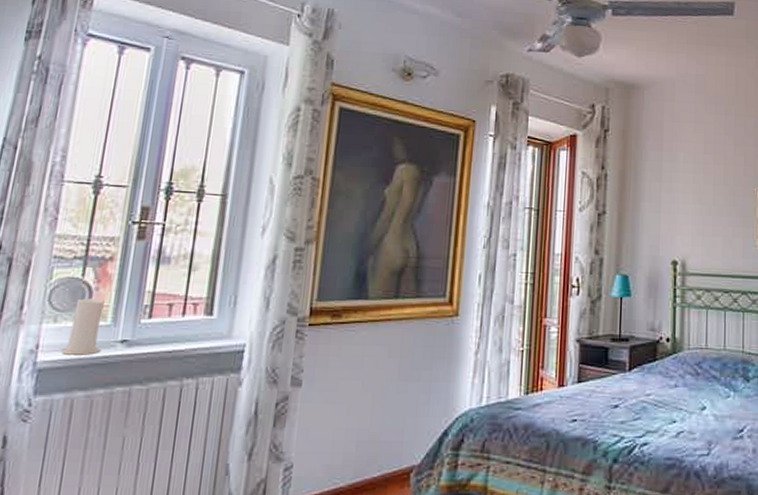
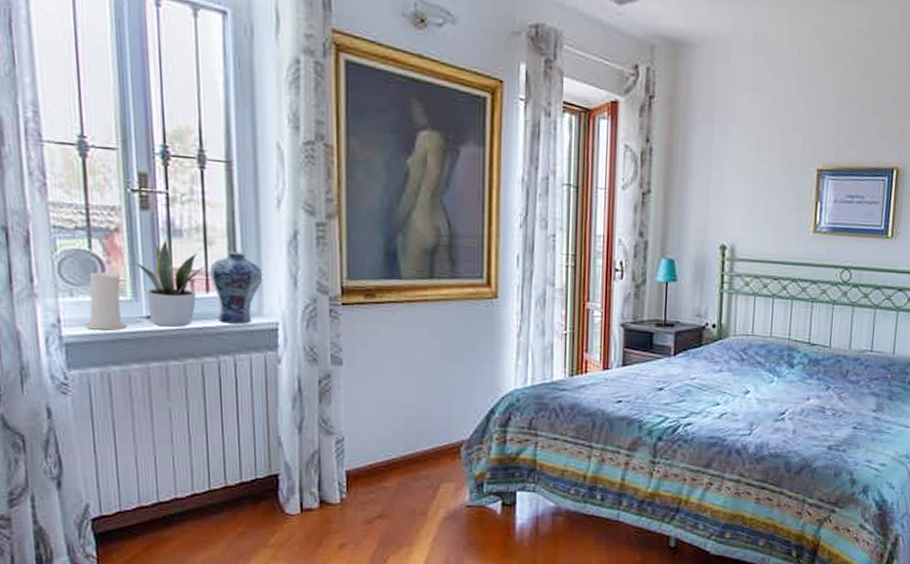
potted plant: none [120,265,188,351] -> present [134,238,207,327]
vase: none [188,276,239,346] -> present [209,251,263,324]

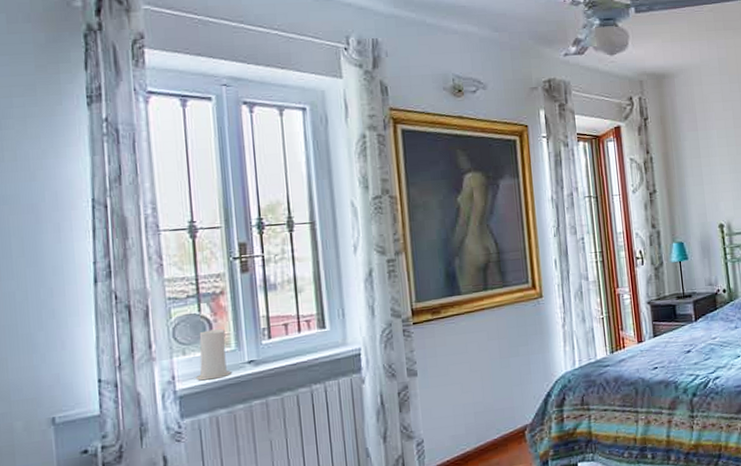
potted plant: present [134,238,207,327] -> none [237,293,299,368]
vase: present [209,251,263,324] -> none [300,294,346,357]

